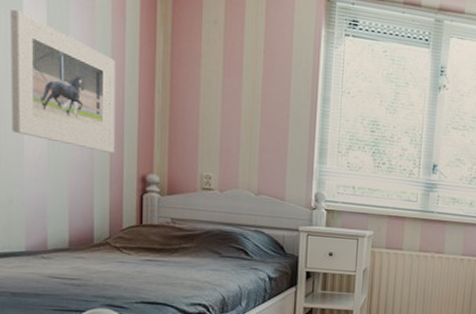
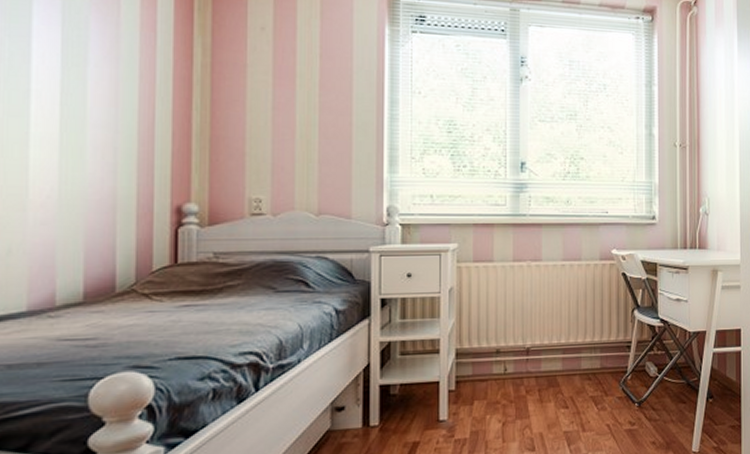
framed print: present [10,10,116,153] -> none [14,32,144,183]

